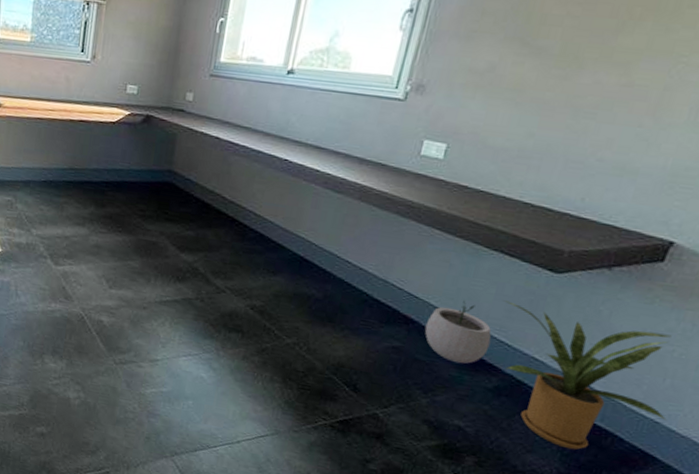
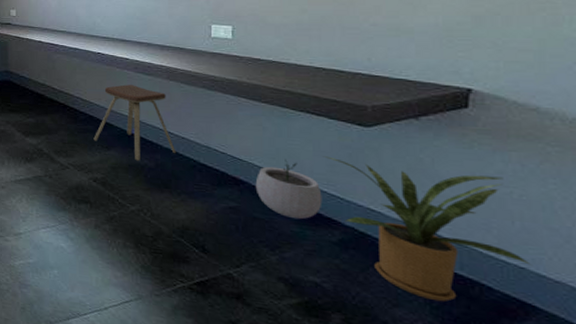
music stool: none [259,201,353,291] -> present [93,84,177,161]

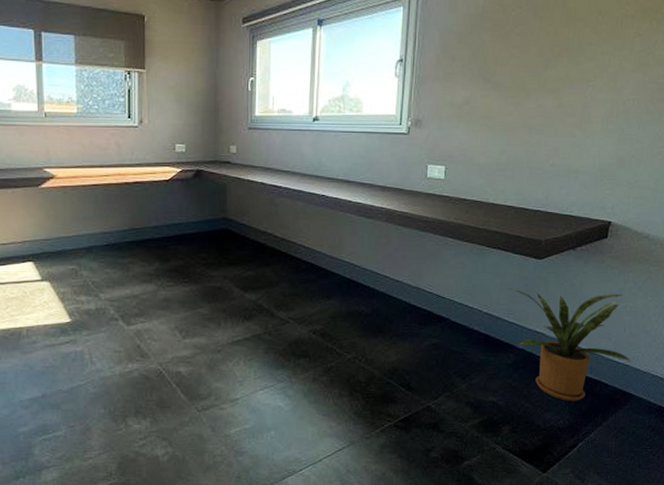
music stool: present [93,84,177,161] -> none [314,229,391,308]
plant pot: present [255,158,323,220] -> none [454,293,504,348]

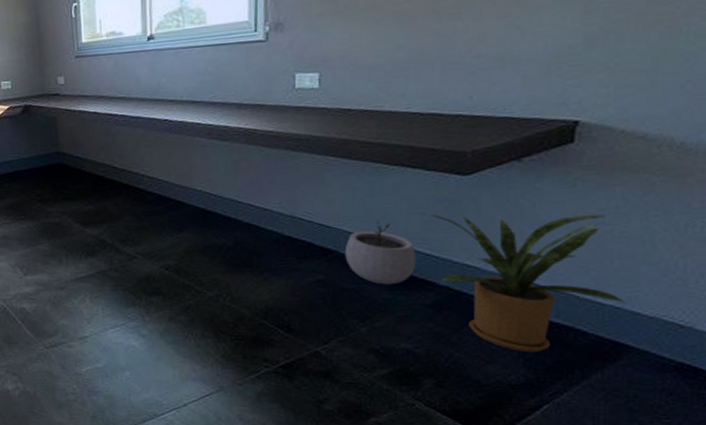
plant pot: none [454,293,504,348] -> present [344,220,416,285]

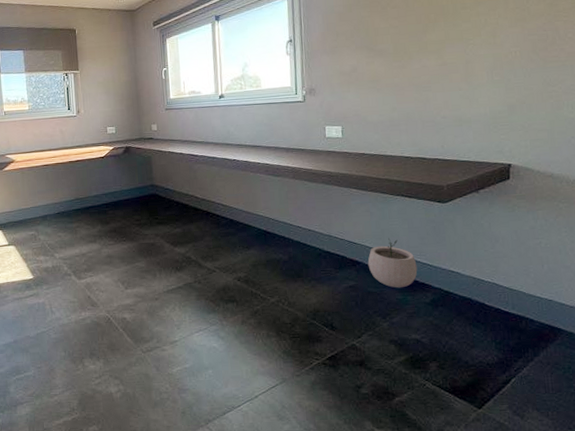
house plant: present [417,212,629,353] -> none [415,231,557,338]

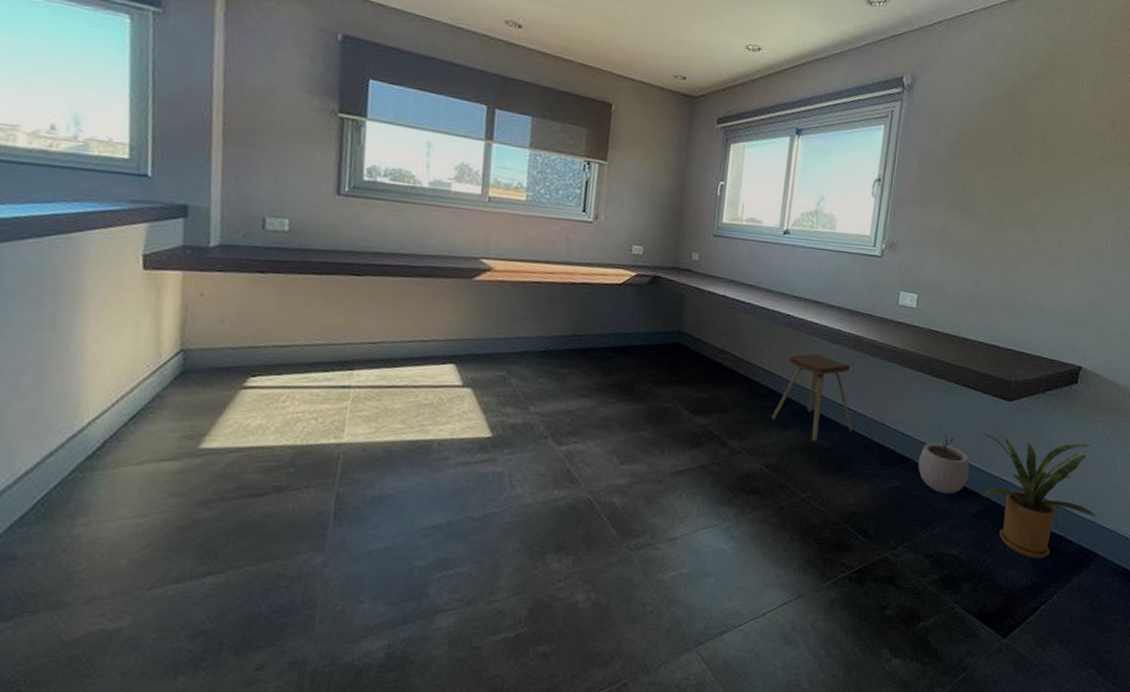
music stool: none [235,186,305,256] -> present [771,353,853,442]
house plant: none [415,231,557,338] -> present [974,430,1099,559]

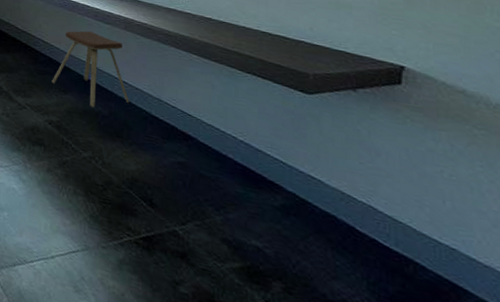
plant pot: present [918,434,970,495] -> none [203,118,266,181]
house plant: present [974,430,1099,559] -> none [267,119,464,278]

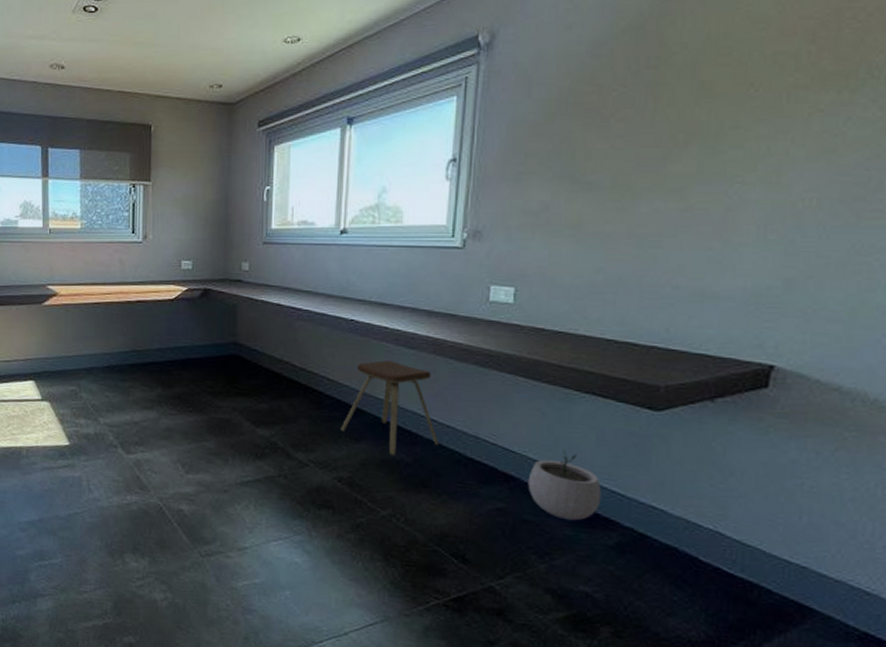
plant pot: none [203,118,266,181] -> present [527,449,602,521]

